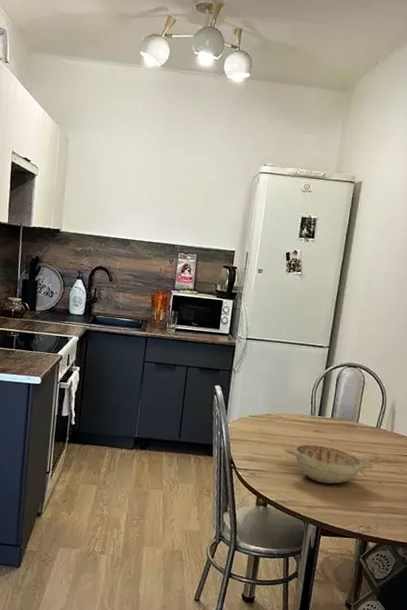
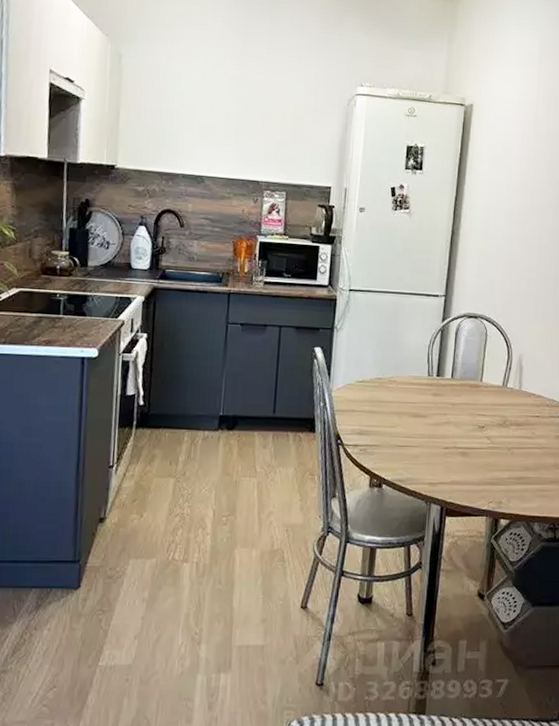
decorative bowl: present [283,444,374,484] -> none [398,410,503,456]

